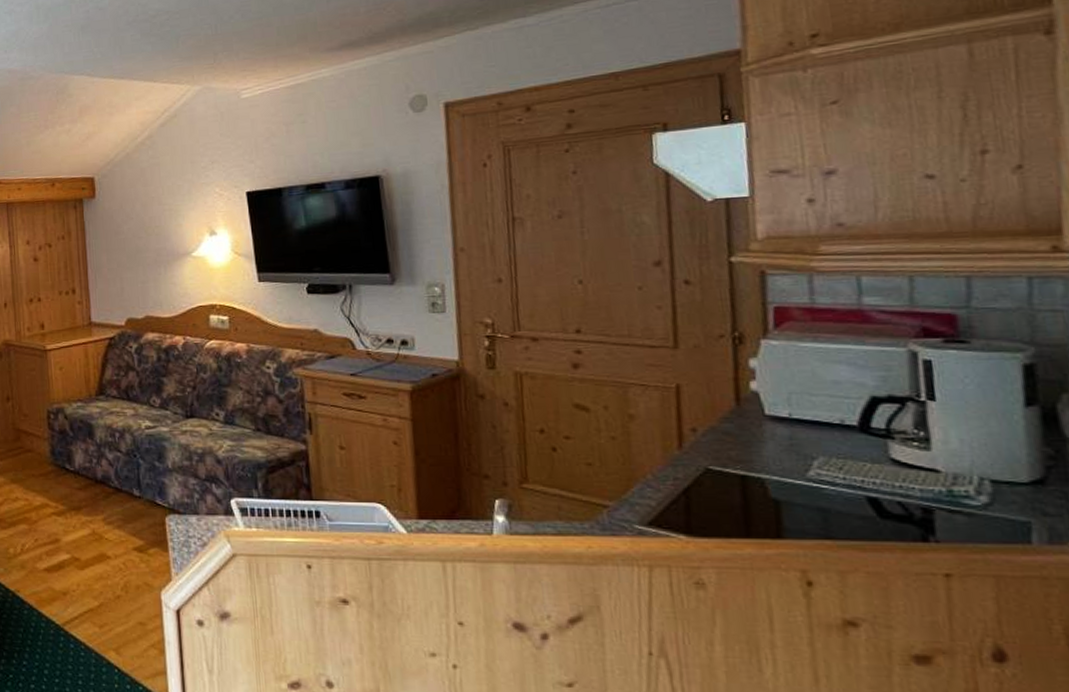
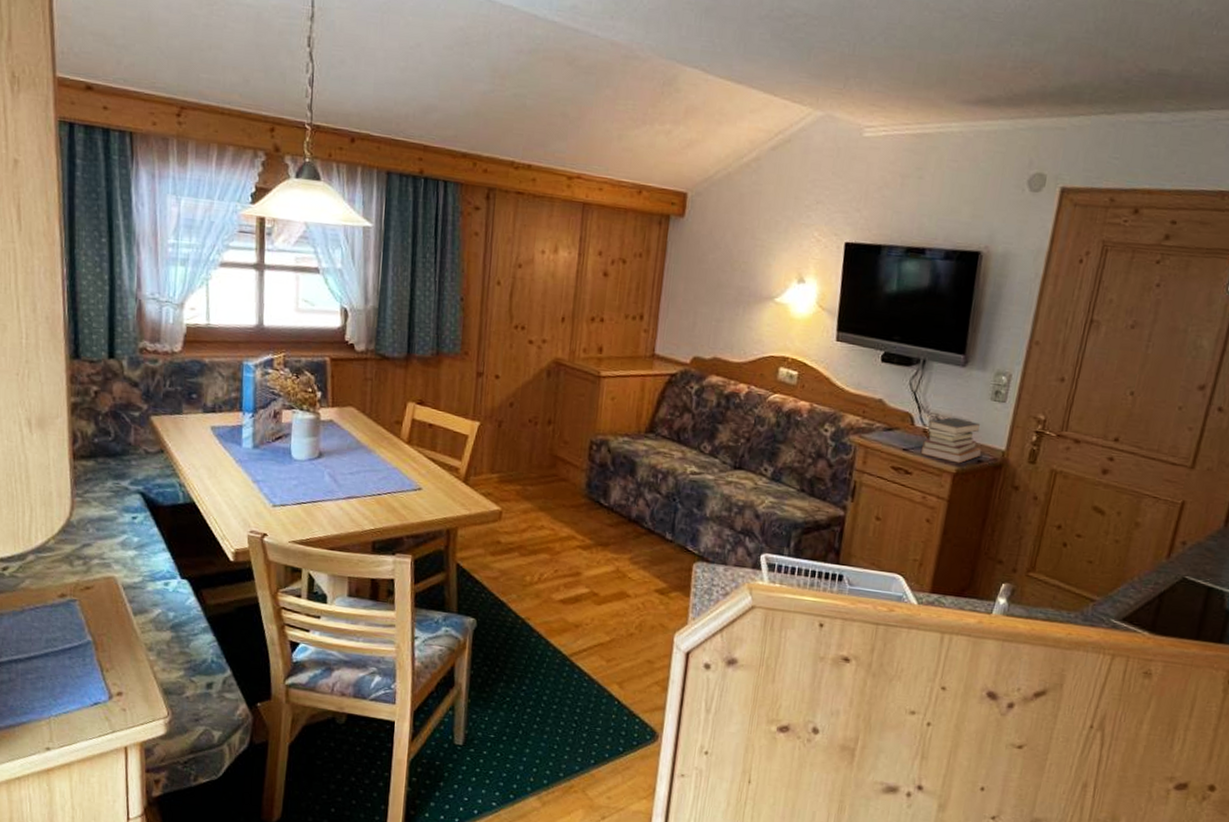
books: none [368,335,434,381] -> present [920,417,983,464]

